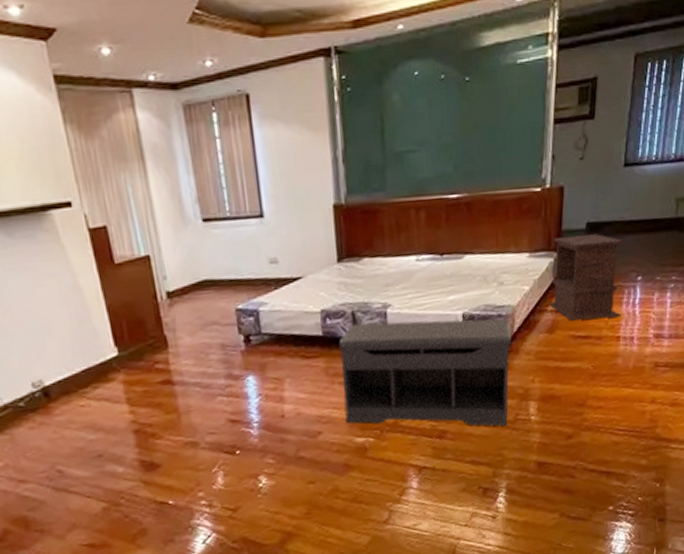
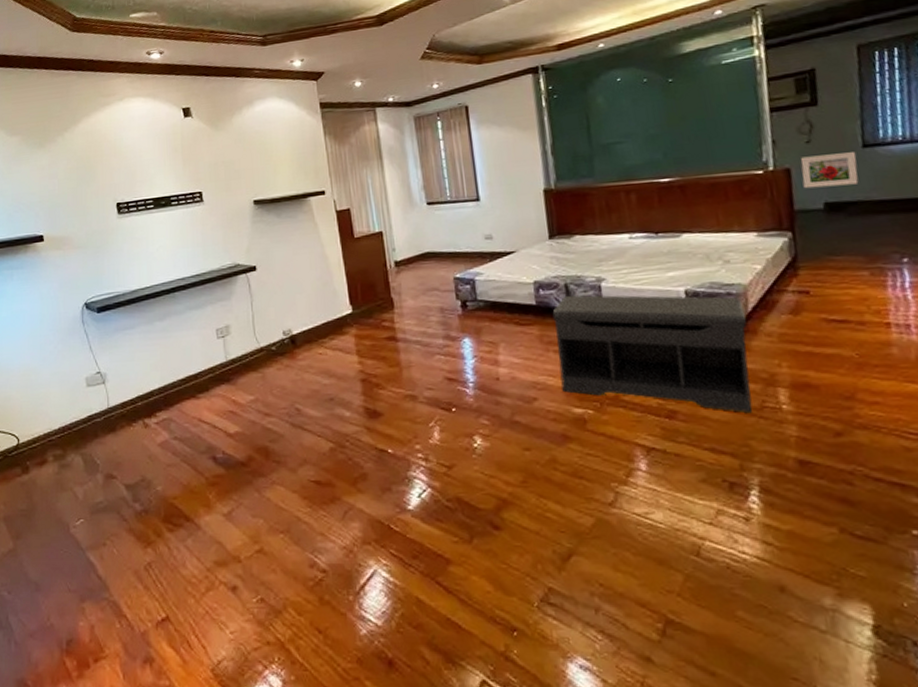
side table: present [548,234,624,321] -> none [784,214,888,303]
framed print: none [572,171,618,208] -> present [800,152,859,189]

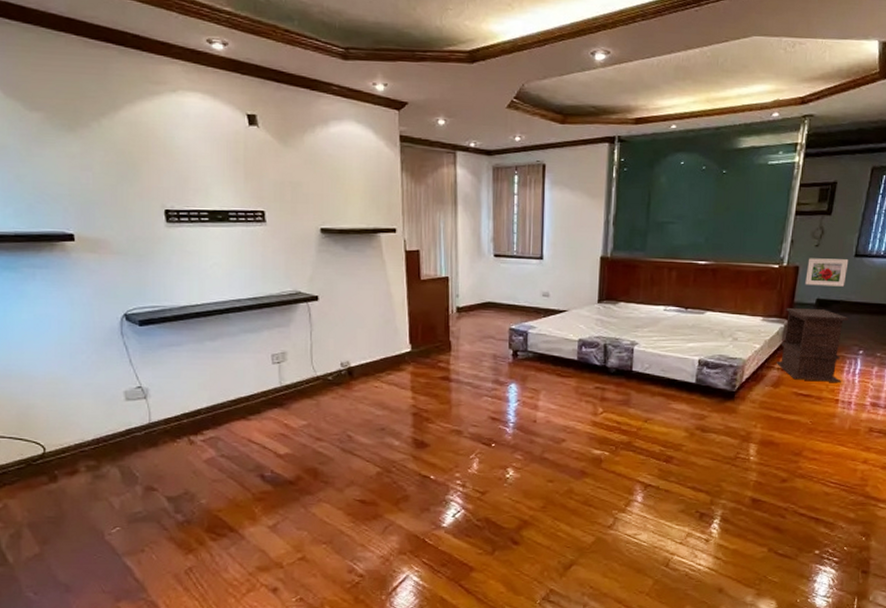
bench: present [552,295,753,414] -> none [587,354,740,462]
side table: none [784,214,888,303] -> present [776,308,849,382]

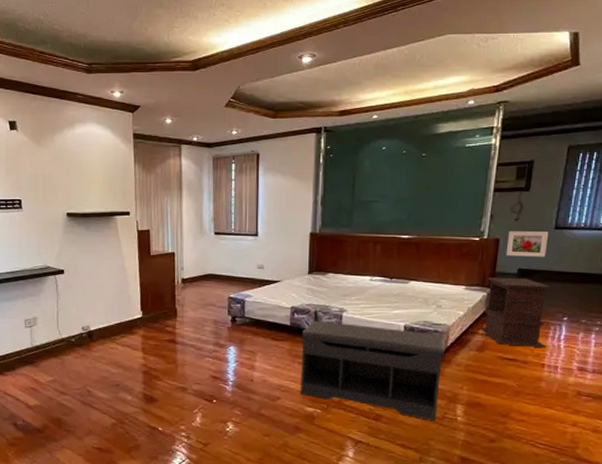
bench: none [587,354,740,462] -> present [300,320,445,422]

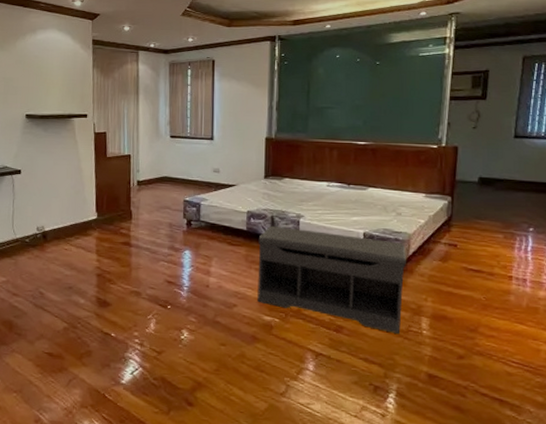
side table: present [480,278,552,347] -> none [442,186,515,259]
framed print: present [506,231,549,257] -> none [465,139,509,166]

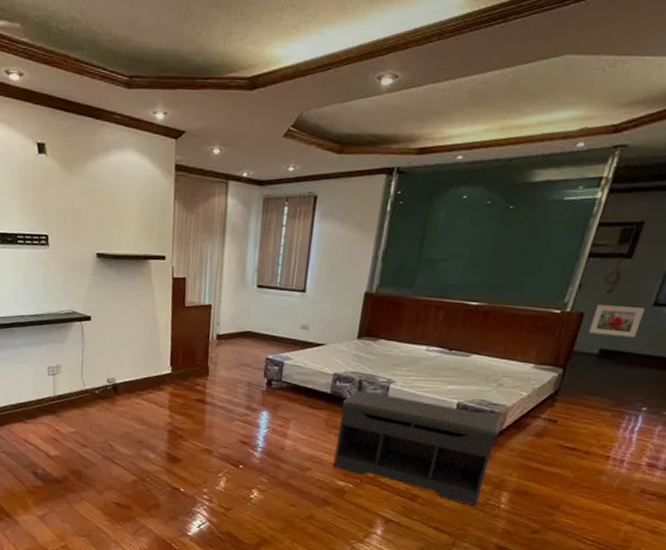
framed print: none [465,139,509,166] -> present [588,304,646,338]

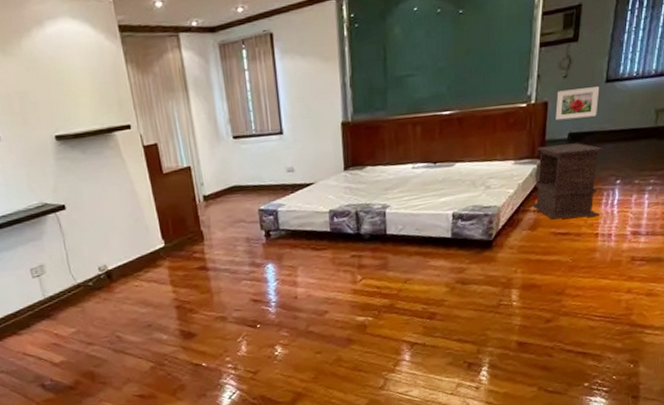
bench: present [333,390,500,507] -> none [344,217,496,311]
side table: none [543,356,636,439] -> present [531,143,604,220]

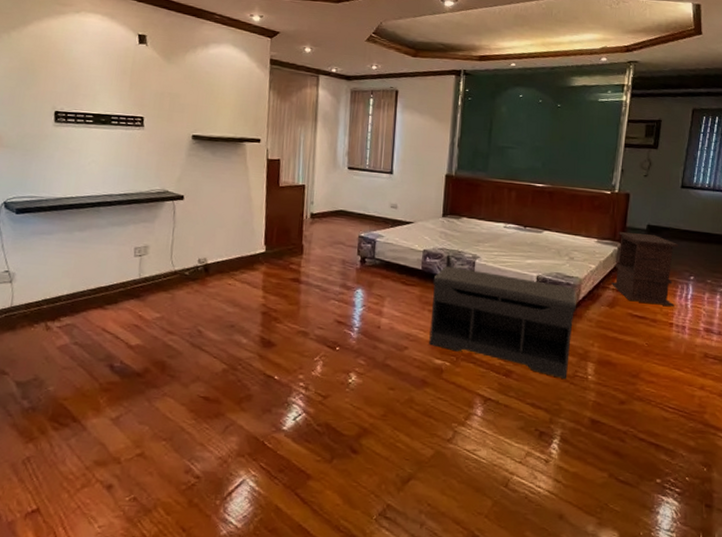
bench: none [344,217,496,311] -> present [429,265,576,380]
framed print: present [555,86,600,121] -> none [636,186,676,215]

